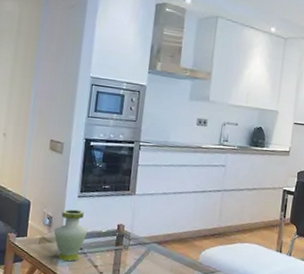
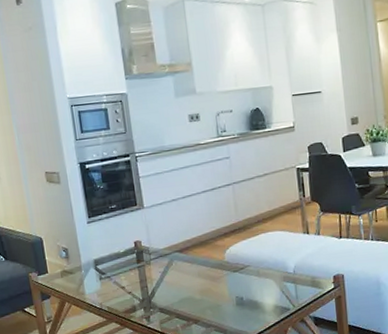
vase: present [53,209,88,262] -> none [72,235,106,289]

